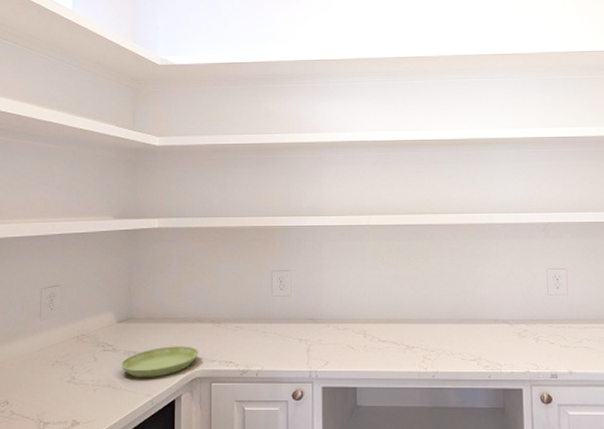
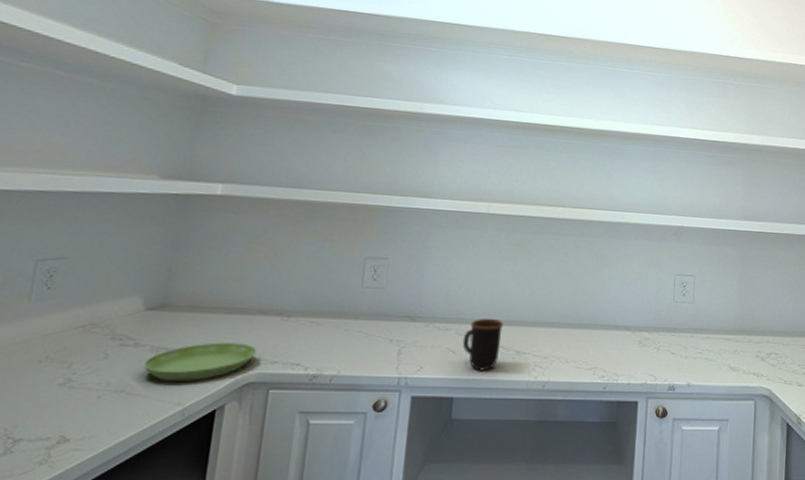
mug: none [359,317,392,364] -> present [462,318,503,371]

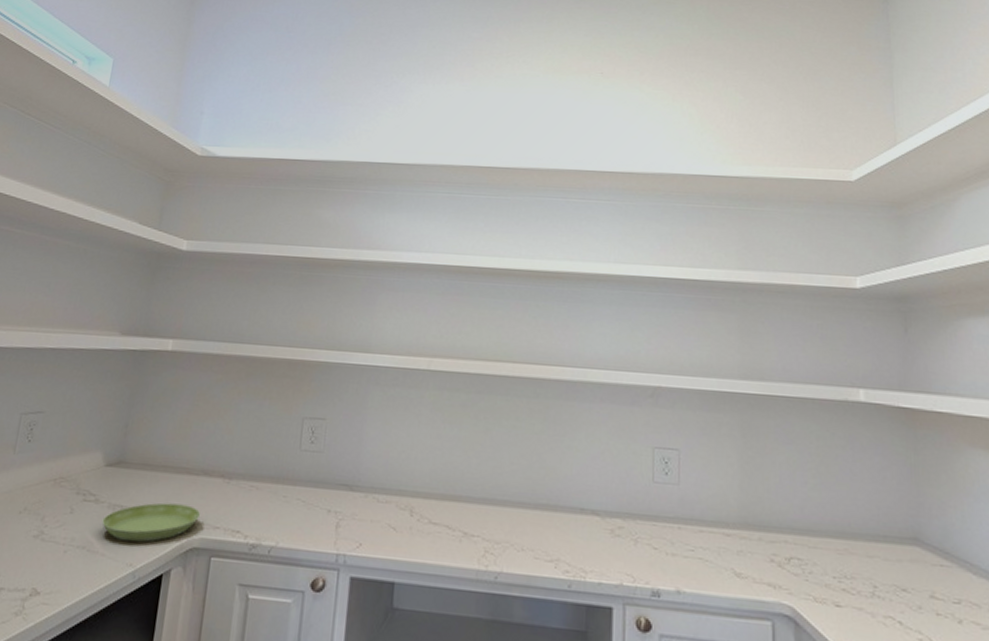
mug: present [462,318,503,371] -> none [403,491,448,554]

